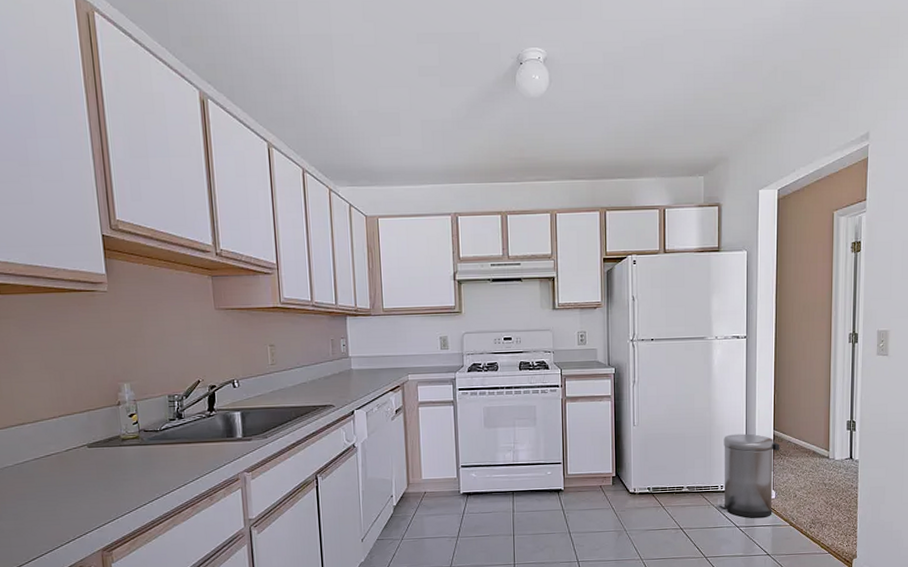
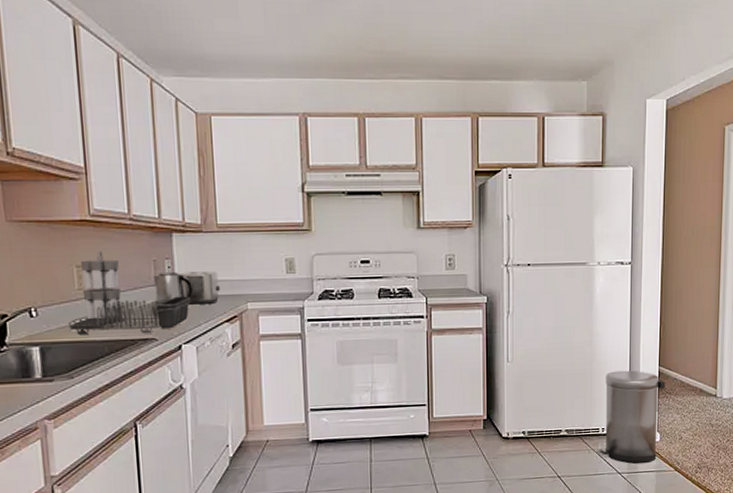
dish rack: none [263,369,362,401] -> present [69,296,191,334]
spice rack: none [272,332,308,391] -> present [80,250,125,322]
kettle: none [331,348,364,376] -> present [153,271,194,304]
toaster: none [352,348,386,377] -> present [179,271,220,305]

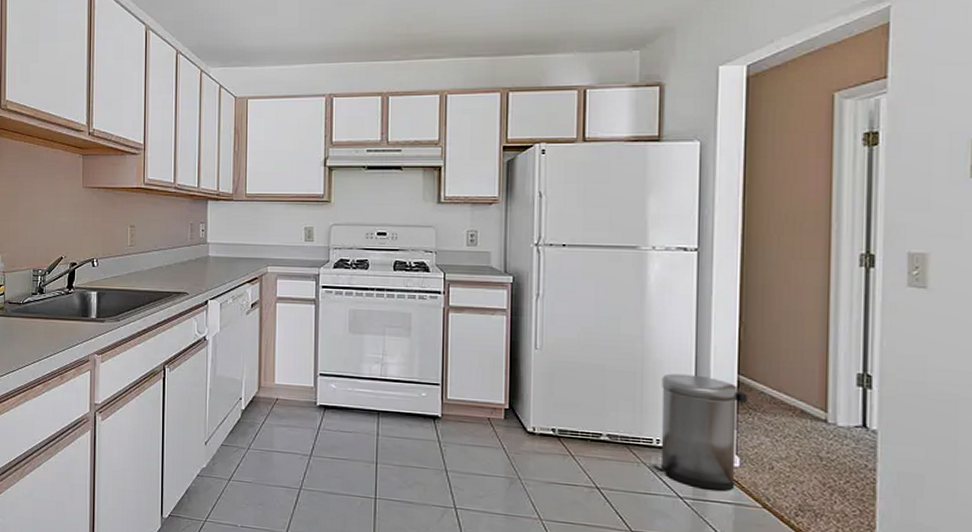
dish rack: present [69,296,191,334] -> none [120,256,219,287]
spice rack: present [80,250,125,322] -> none [132,213,163,276]
kettle: present [153,271,194,304] -> none [189,234,222,263]
toaster: present [179,271,220,305] -> none [211,235,244,265]

